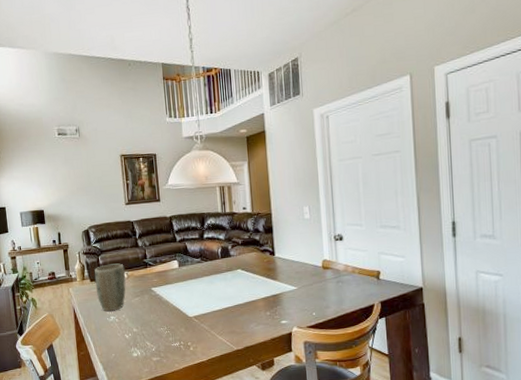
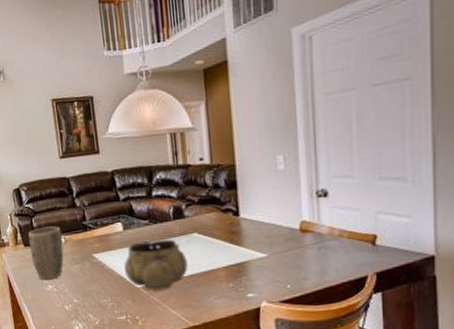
decorative bowl: none [178,274,234,319] -> present [124,239,189,290]

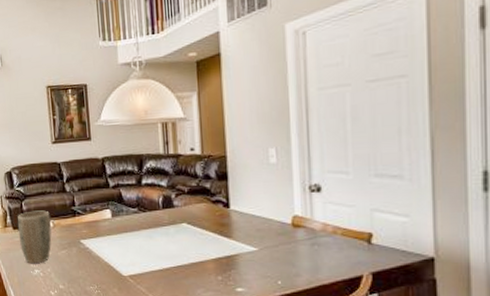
decorative bowl: present [124,239,189,290] -> none [111,228,177,280]

